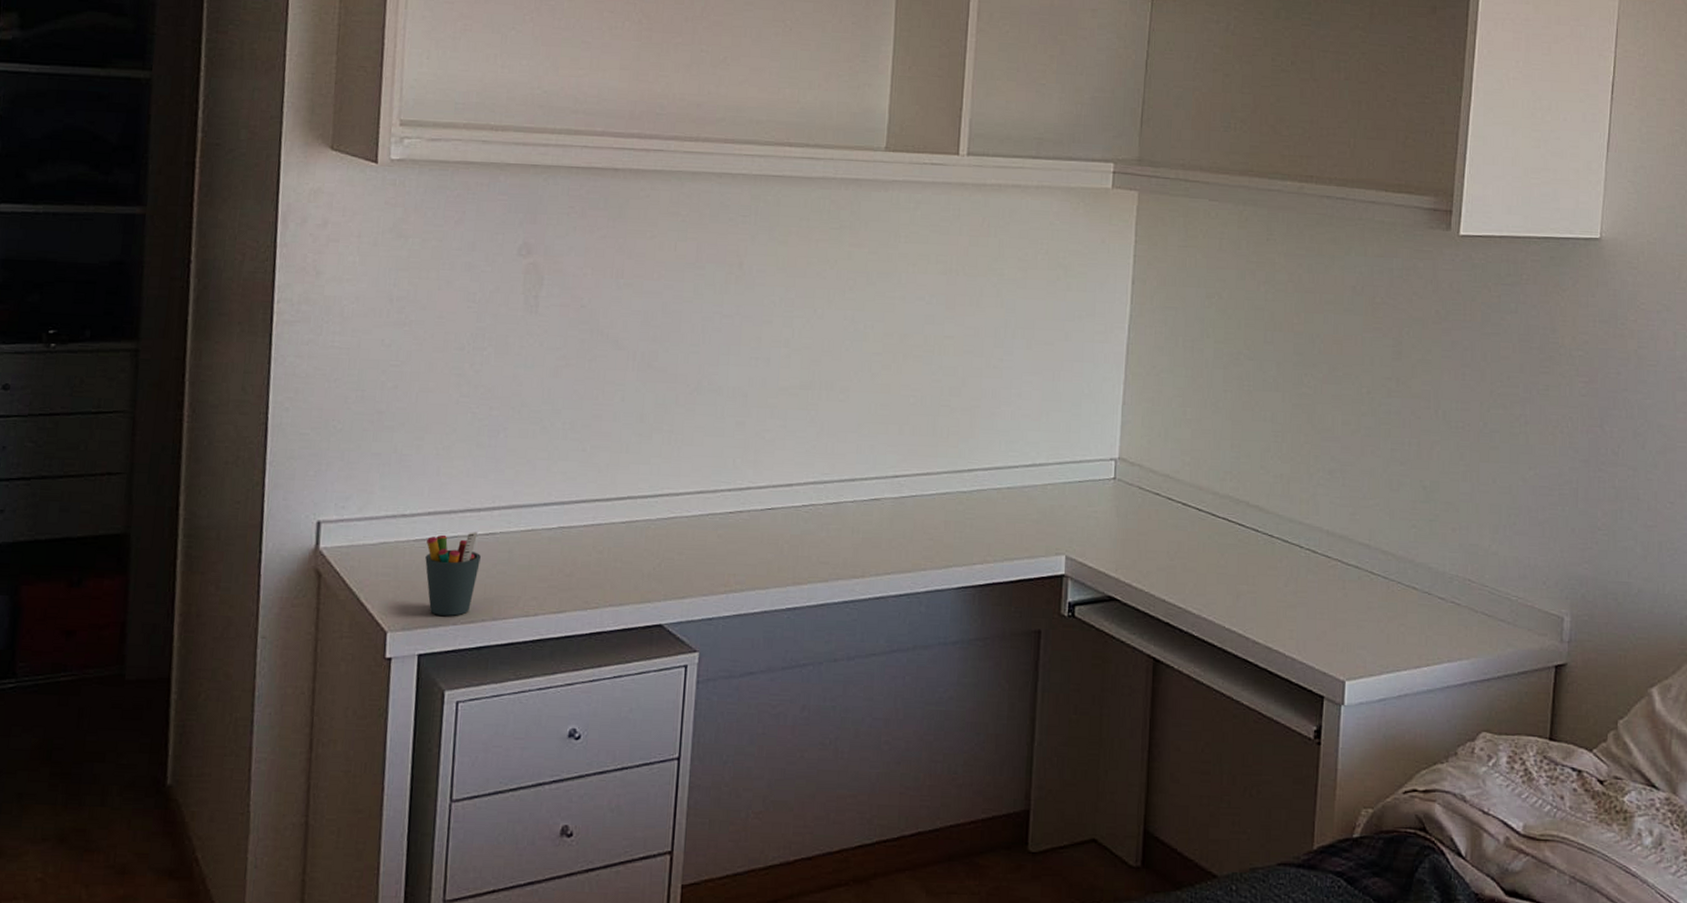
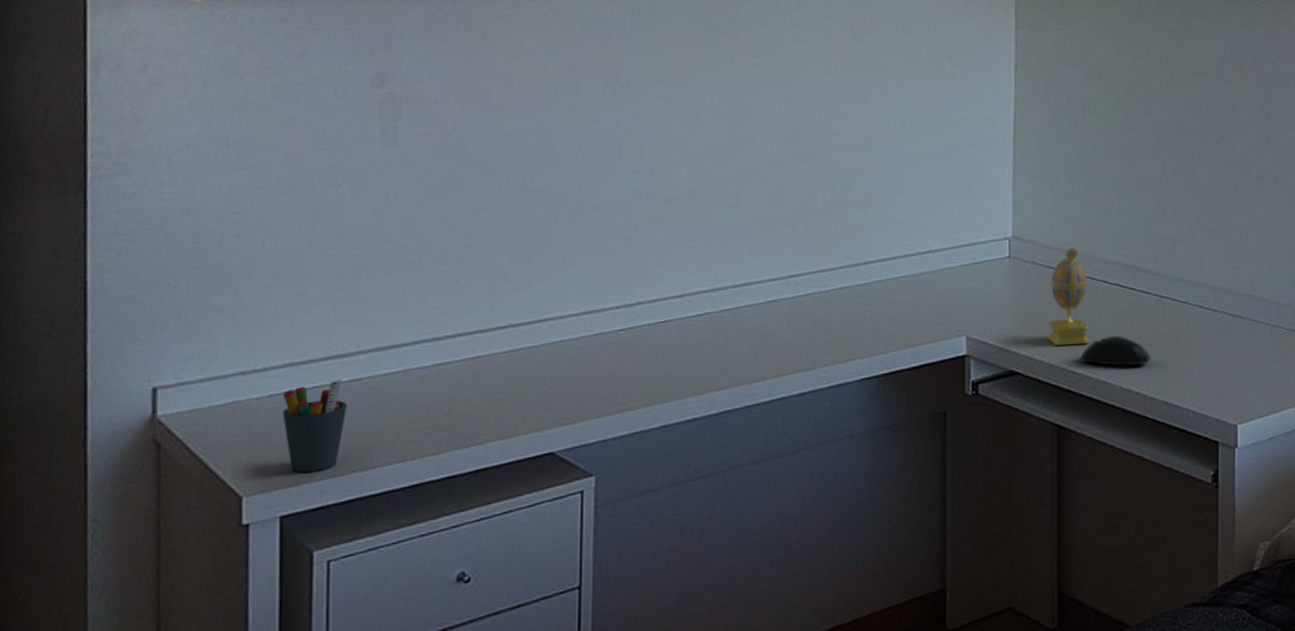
decorative egg: none [1149,475,1194,577] -> present [1047,247,1090,346]
mouse: none [1181,572,1257,605] -> present [1079,336,1151,366]

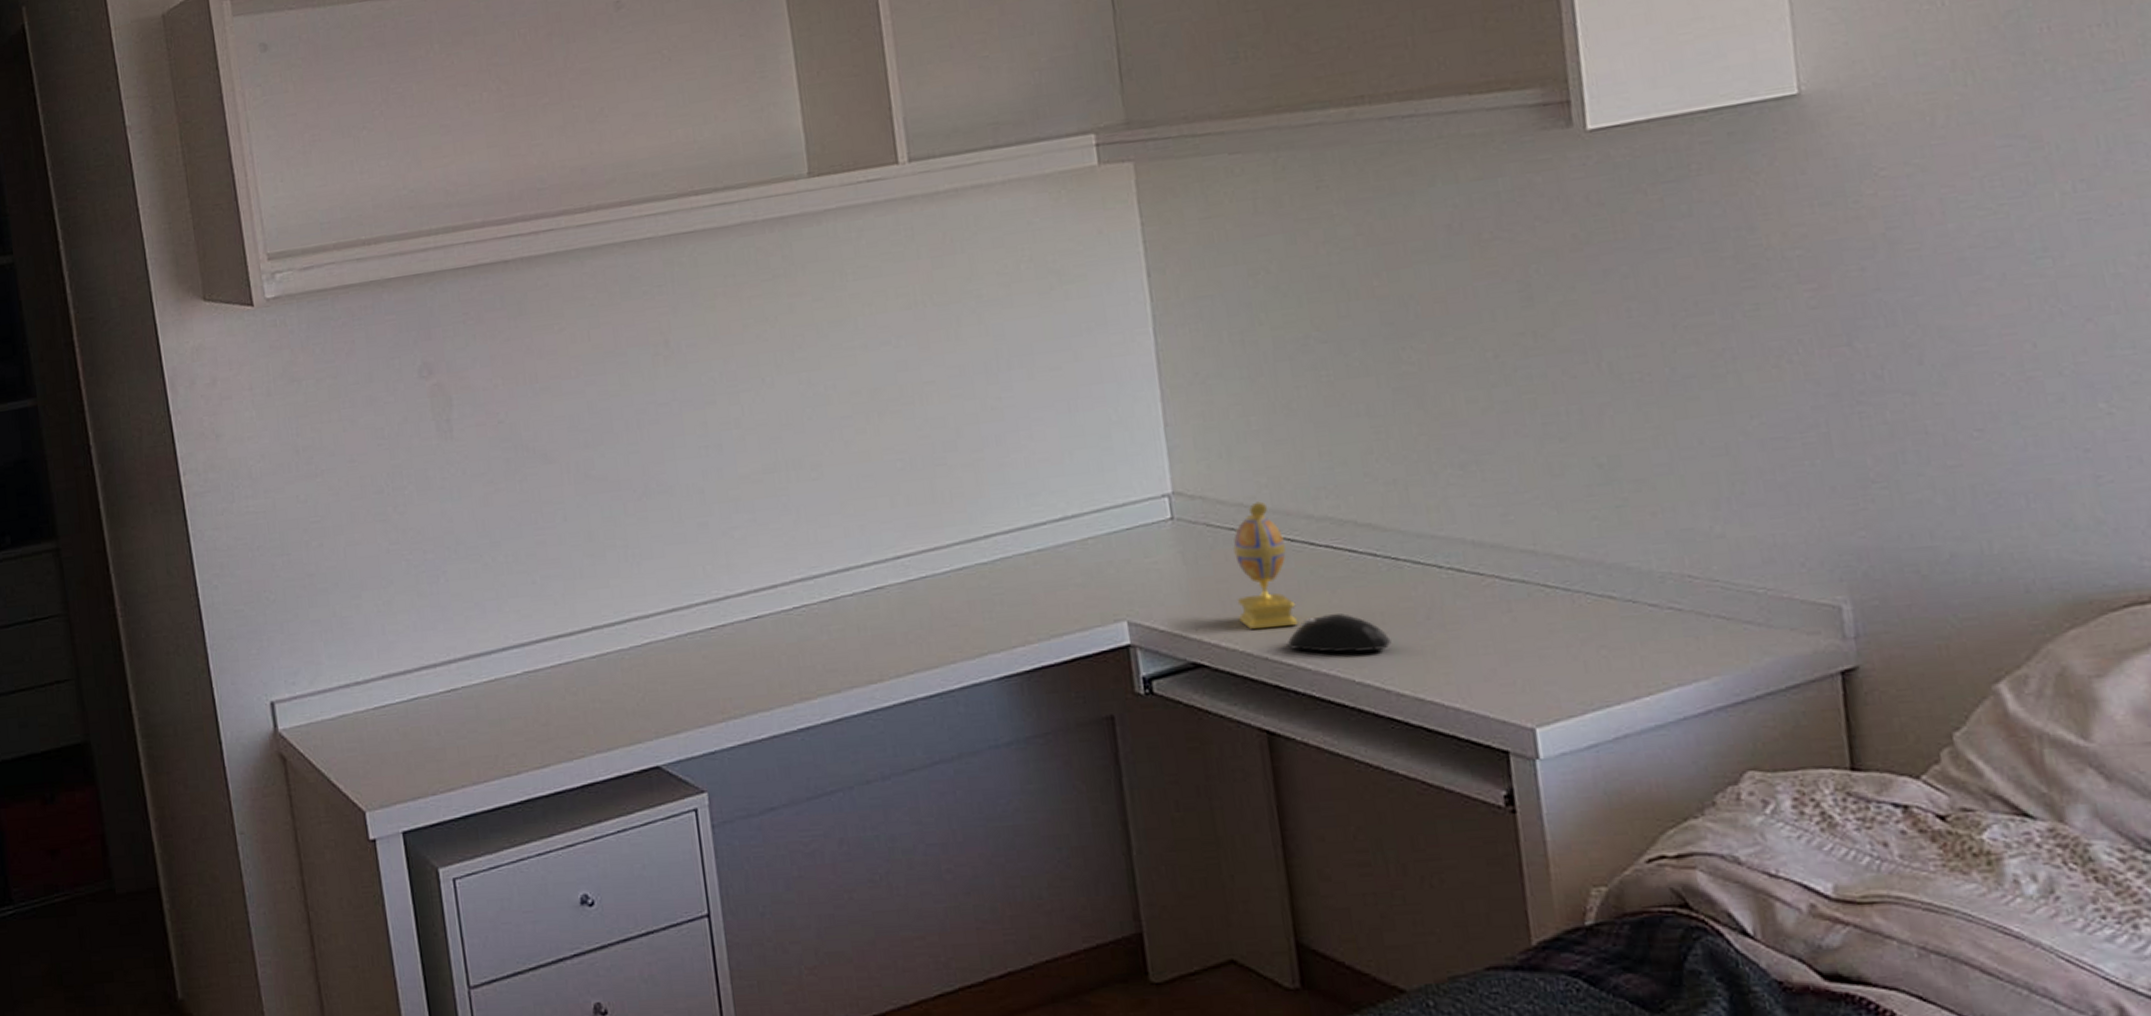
pen holder: present [283,379,347,472] -> none [386,690,448,787]

